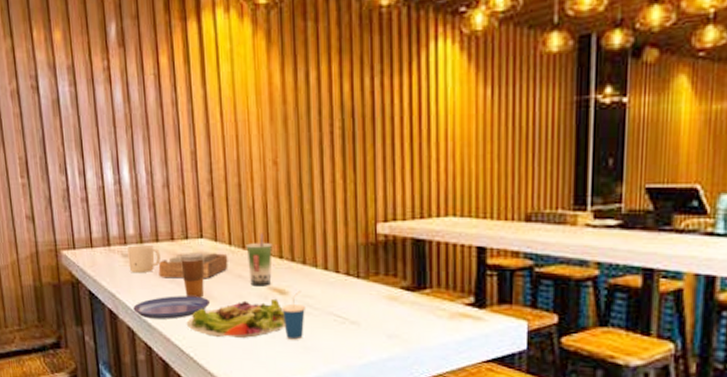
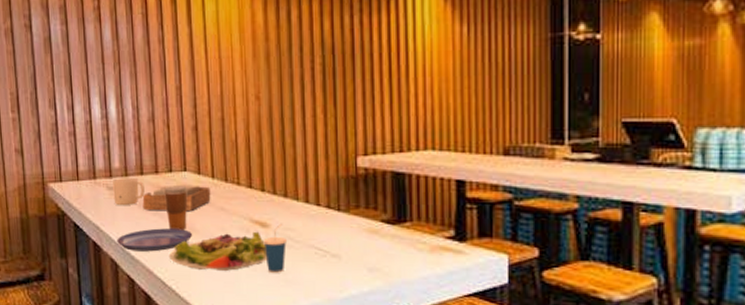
beverage cup: present [246,233,272,286] -> none [228,166,254,219]

